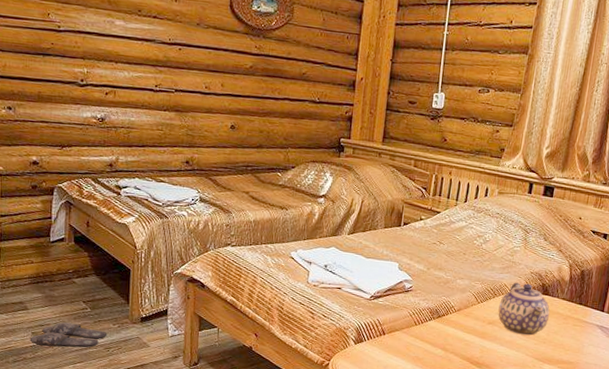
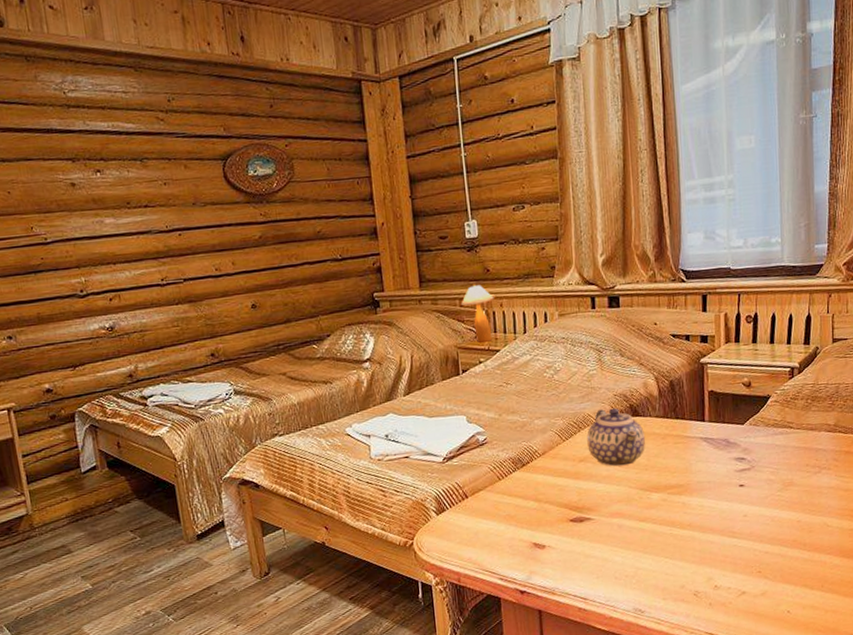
slippers: present [31,322,106,348] -> none [81,556,163,589]
table lamp: none [415,148,446,204] -> present [460,283,494,344]

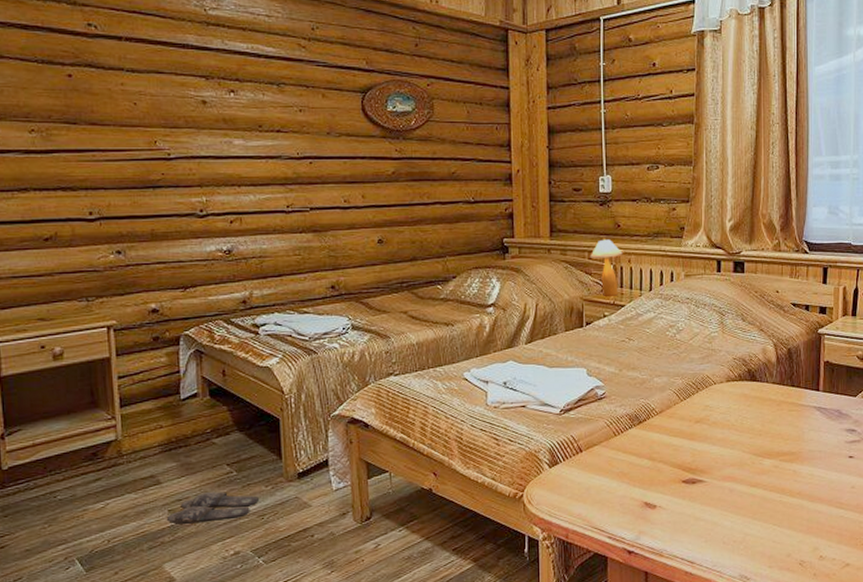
slippers: none [81,556,163,589] -> present [168,491,259,524]
teapot: present [587,408,646,467] -> none [704,371,762,430]

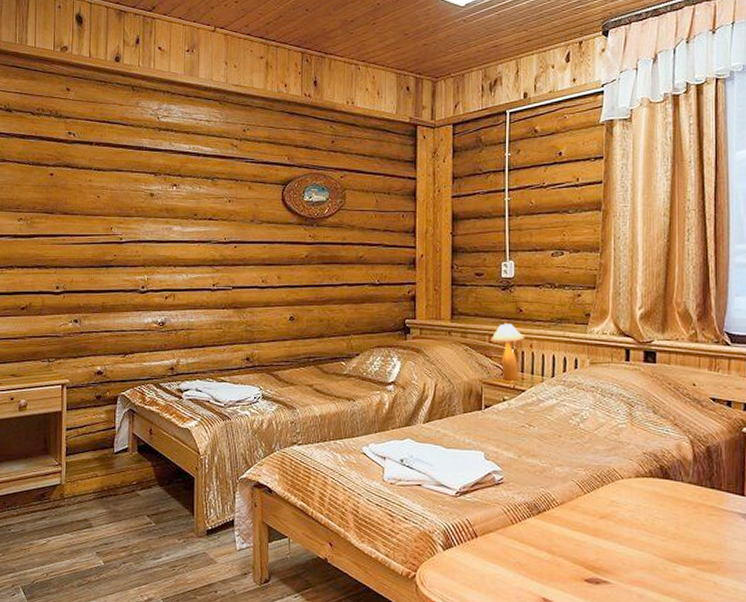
slippers: present [168,491,259,524] -> none [95,539,172,567]

